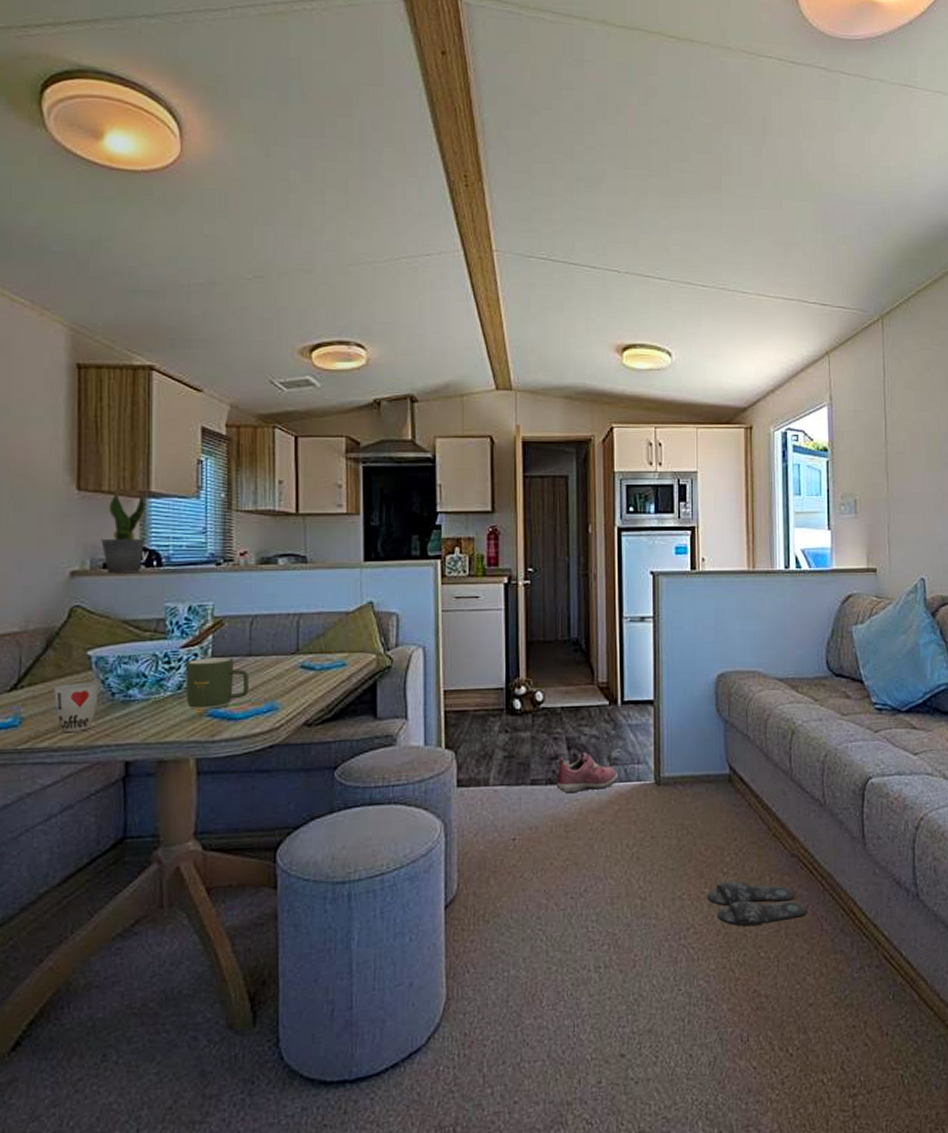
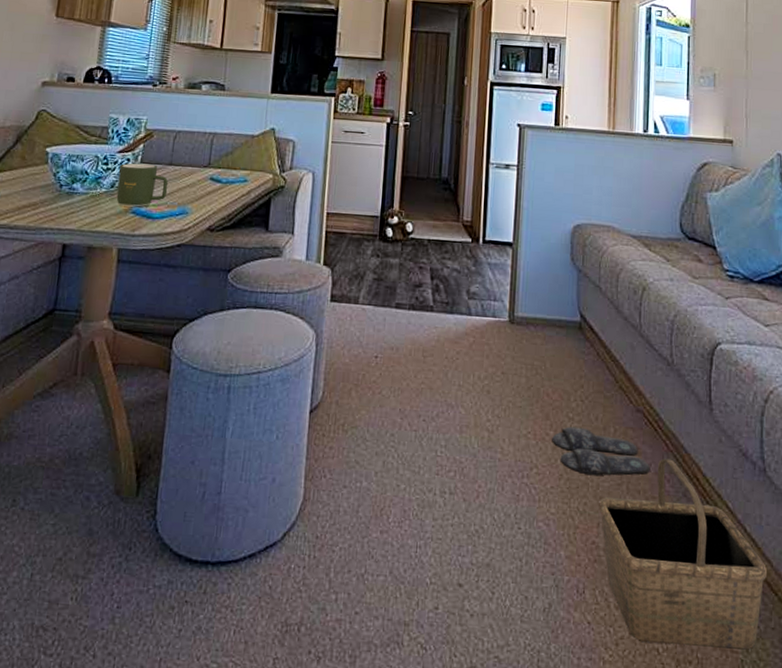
cup: present [54,681,100,732] -> none [16,173,52,214]
potted plant: present [101,492,146,574] -> none [68,20,106,88]
shoe: present [556,753,619,794] -> none [418,284,476,321]
basket: none [758,898,923,1076] -> present [599,458,768,650]

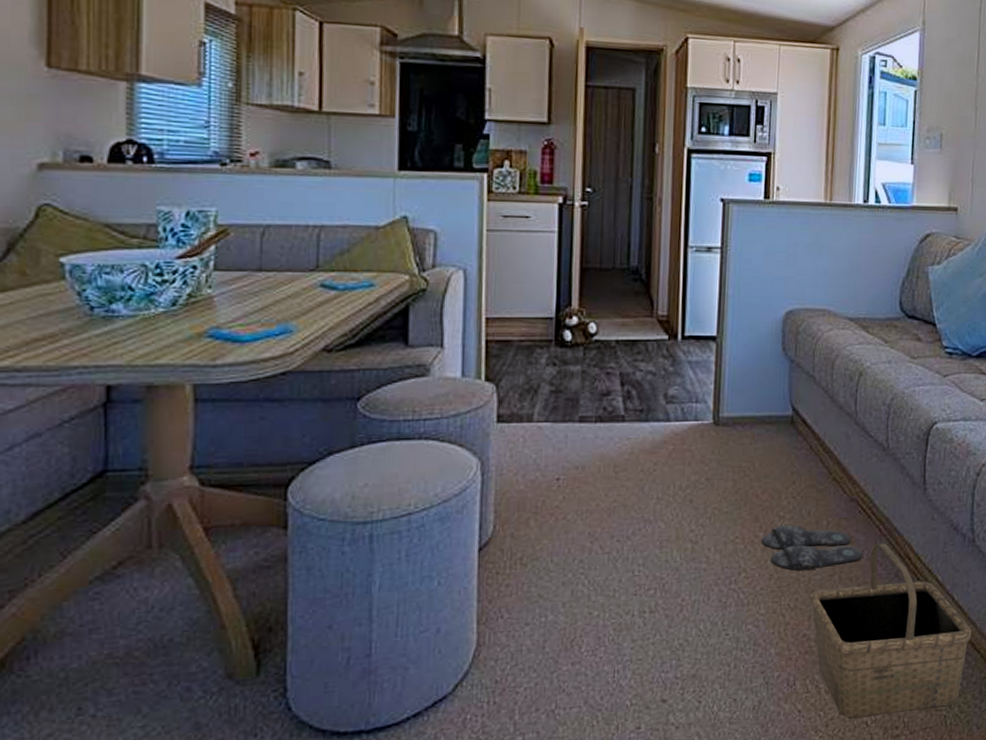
mug: present [116,163,168,207] -> none [181,271,258,329]

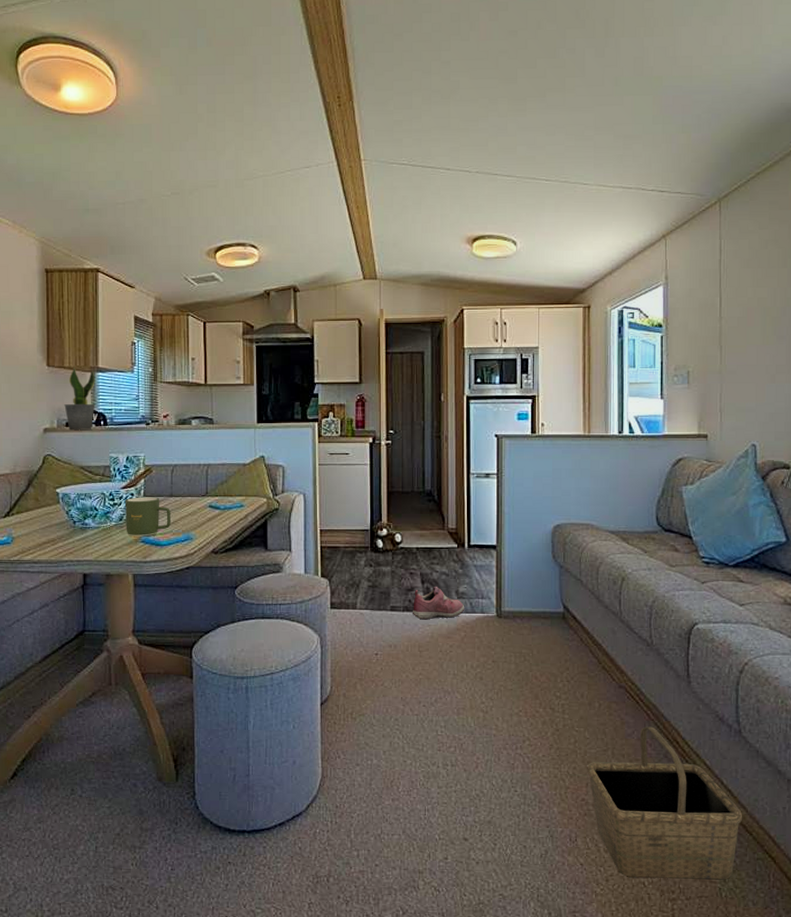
potted plant: none [77,73,134,170] -> present [64,368,95,431]
mug: none [181,271,258,329] -> present [124,497,171,537]
shoe: none [606,390,675,432] -> present [412,587,465,620]
slippers: present [761,524,863,571] -> none [542,704,633,744]

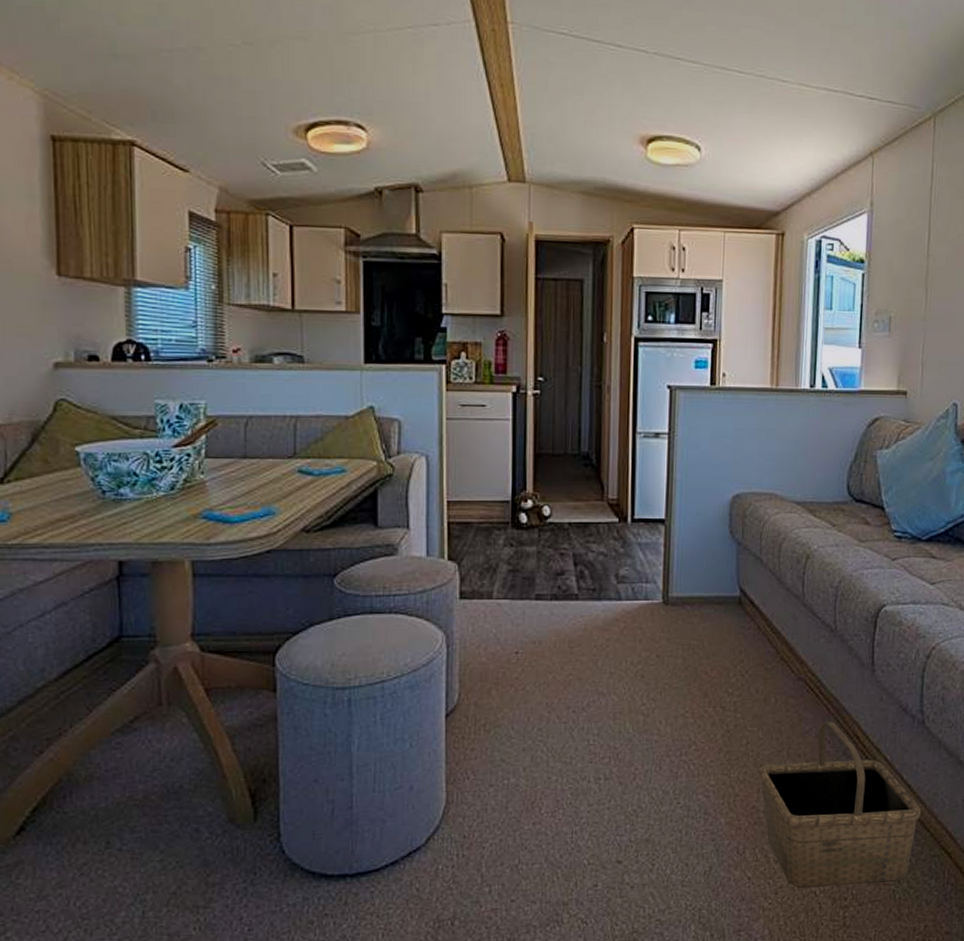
potted plant: present [64,368,95,431] -> none [85,279,132,367]
mug: present [124,497,171,537] -> none [177,458,244,511]
shoe: present [412,587,465,620] -> none [561,570,626,610]

